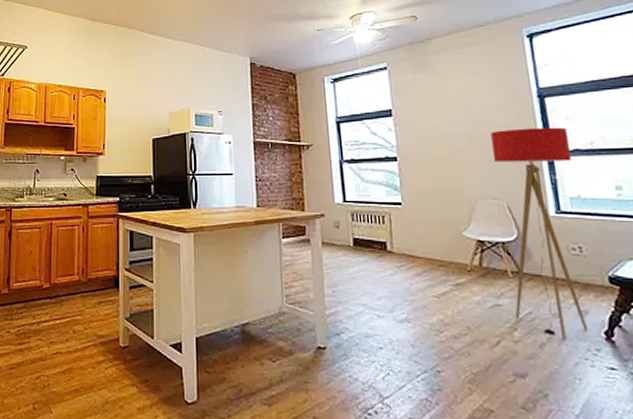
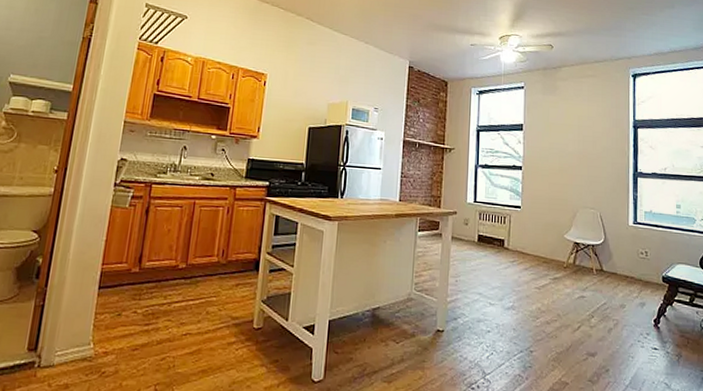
floor lamp: present [491,127,589,339] -> none [594,151,651,325]

